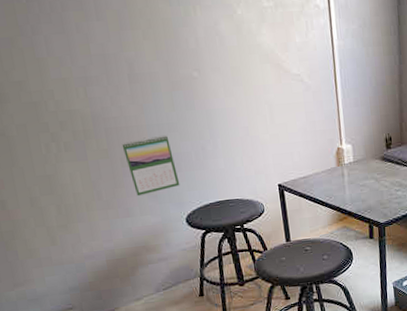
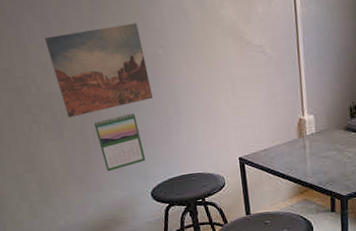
wall art: none [65,43,187,138] -> present [44,23,153,118]

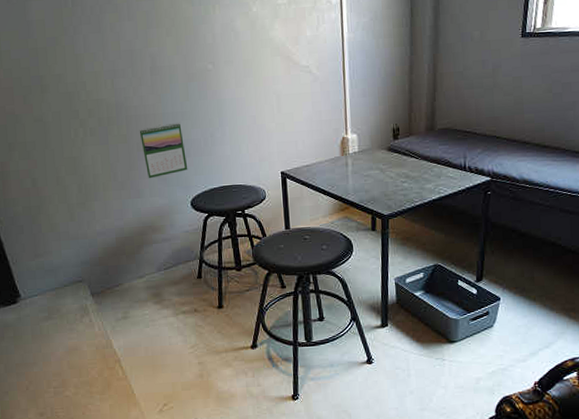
wall art: present [44,23,153,118] -> none [99,39,199,124]

